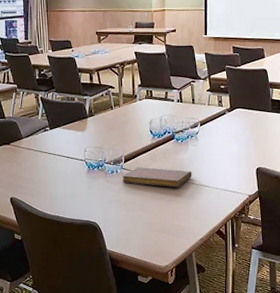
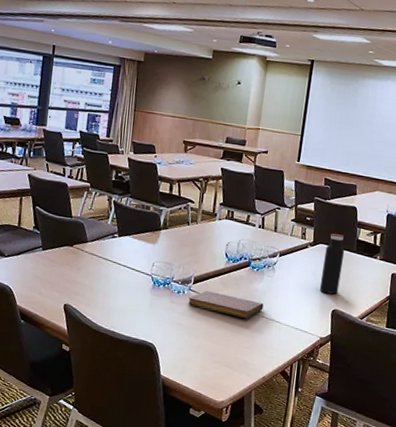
water bottle: none [242,97,260,154] -> present [319,233,344,295]

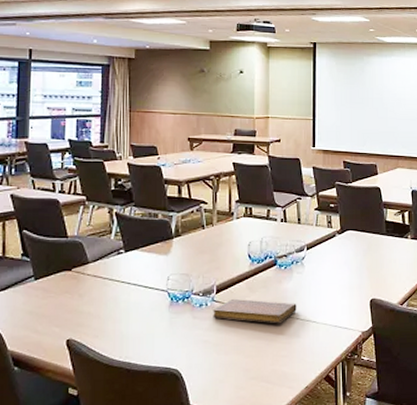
water bottle: present [319,233,344,295] -> none [353,218,374,283]

